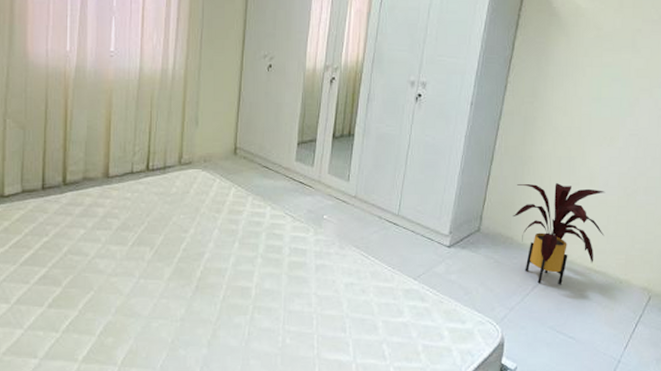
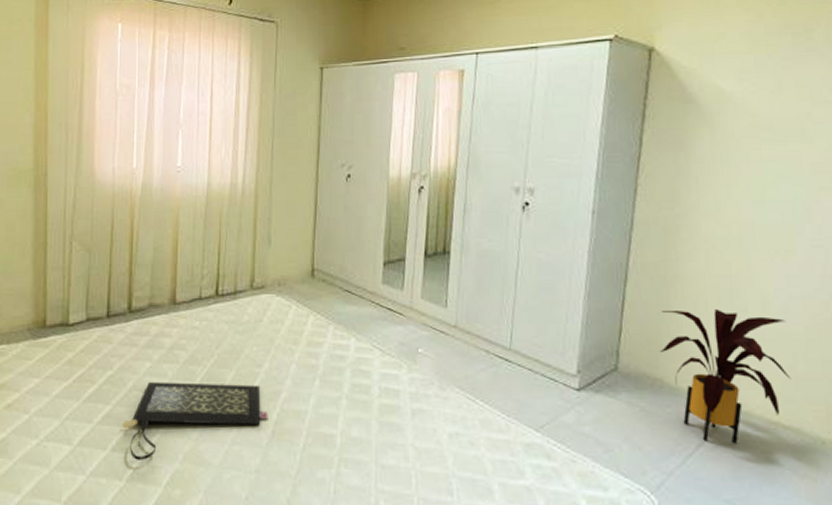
clutch bag: none [58,246,193,314] -> present [122,381,268,460]

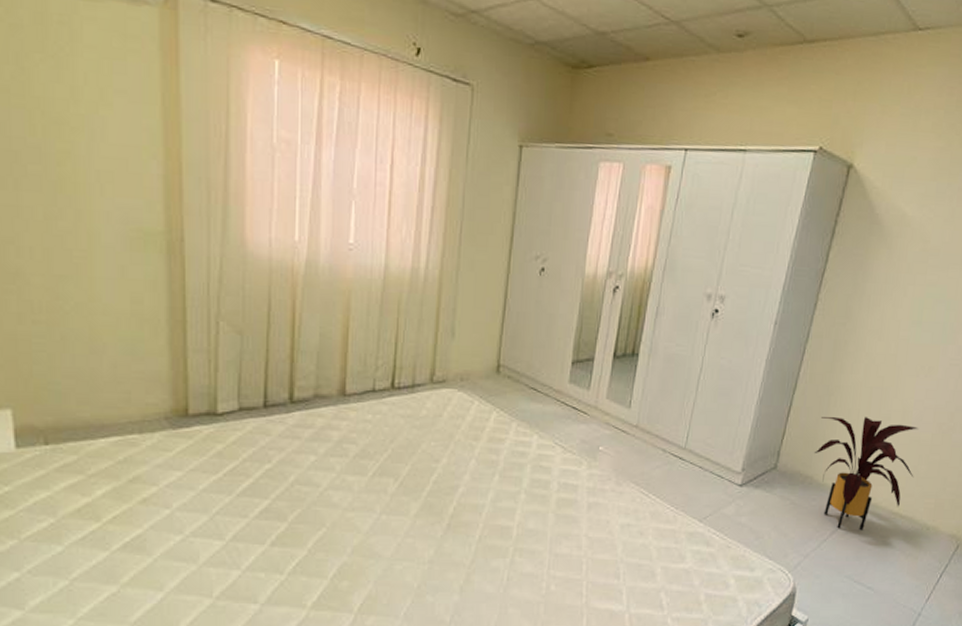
clutch bag: present [122,381,268,460] -> none [283,475,444,554]

